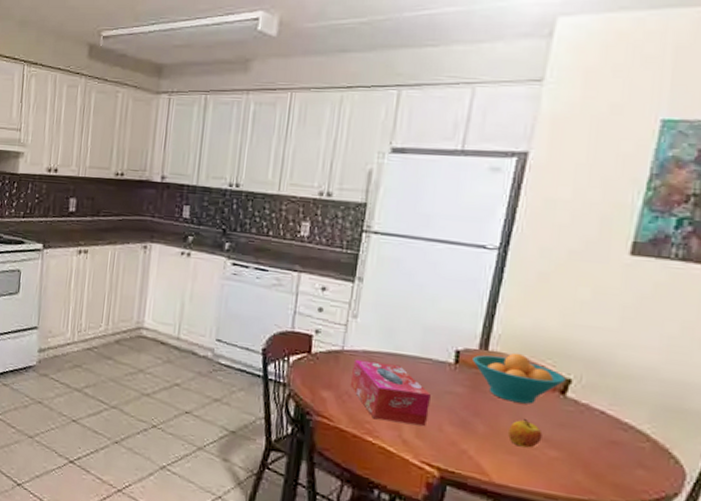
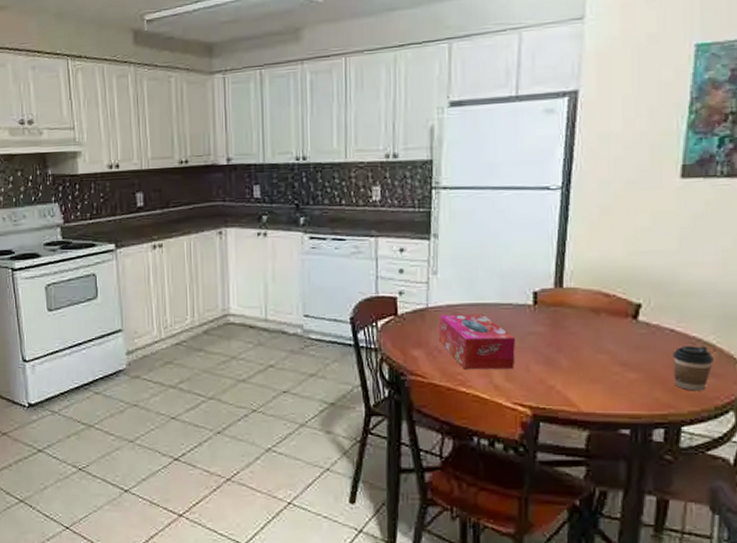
fruit bowl: present [472,352,566,404] -> none [550,286,636,333]
apple: present [507,418,543,448] -> none [589,346,621,374]
coffee cup: none [598,430,646,482] -> present [673,346,713,391]

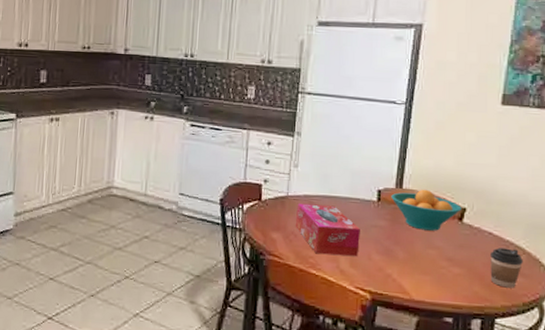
fruit bowl: none [550,286,636,333] -> present [391,189,462,231]

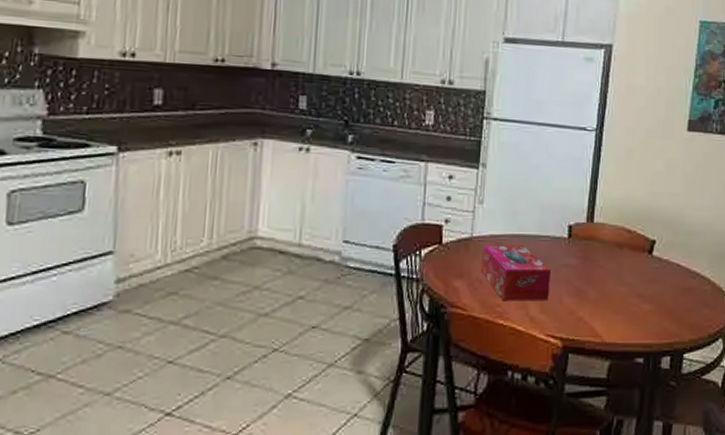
fruit bowl: present [391,189,462,231] -> none [582,222,651,266]
coffee cup: present [490,247,523,288] -> none [678,279,708,321]

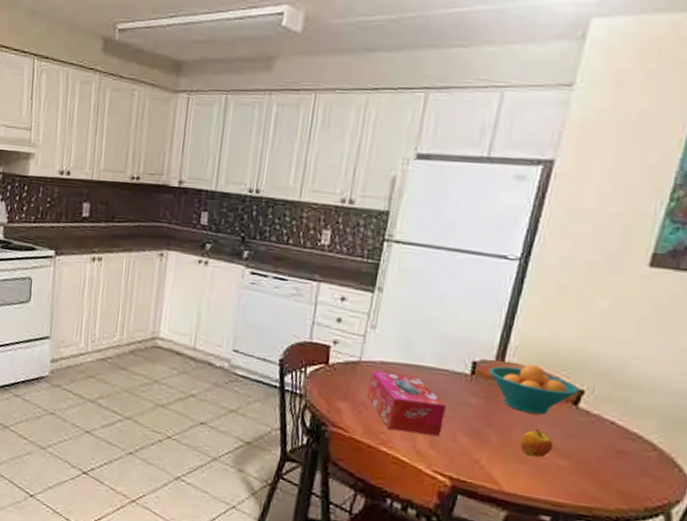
fruit bowl: none [582,222,651,266] -> present [489,364,579,415]
apple: none [612,279,638,306] -> present [519,428,553,458]

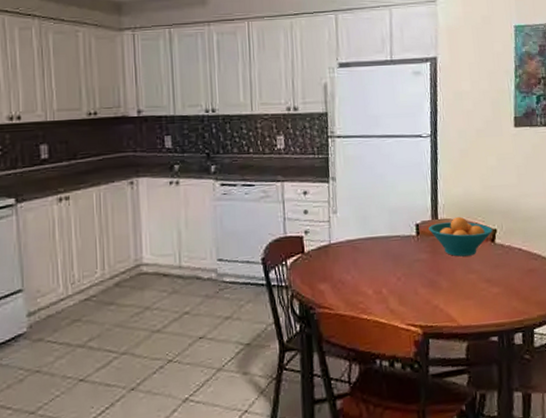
tissue box: present [366,370,446,436] -> none [340,246,406,298]
apple: present [519,428,553,458] -> none [462,267,486,291]

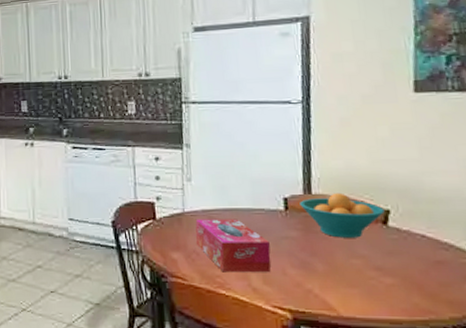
tissue box: none [340,246,406,298] -> present [195,219,271,273]

